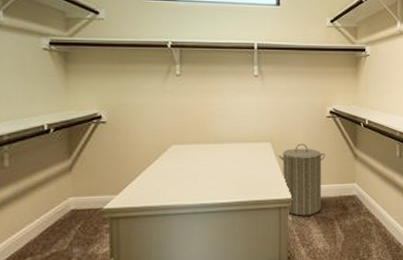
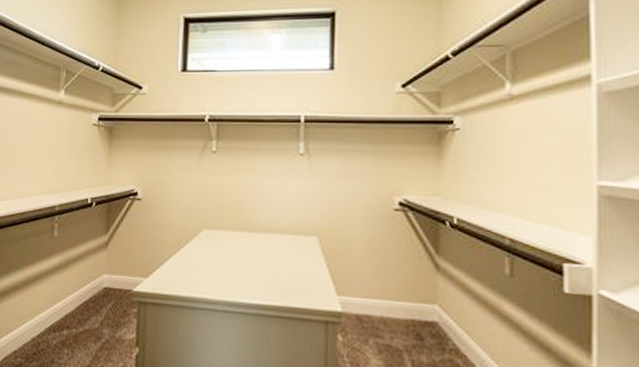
laundry hamper: present [278,143,325,216] -> none [326,241,392,340]

